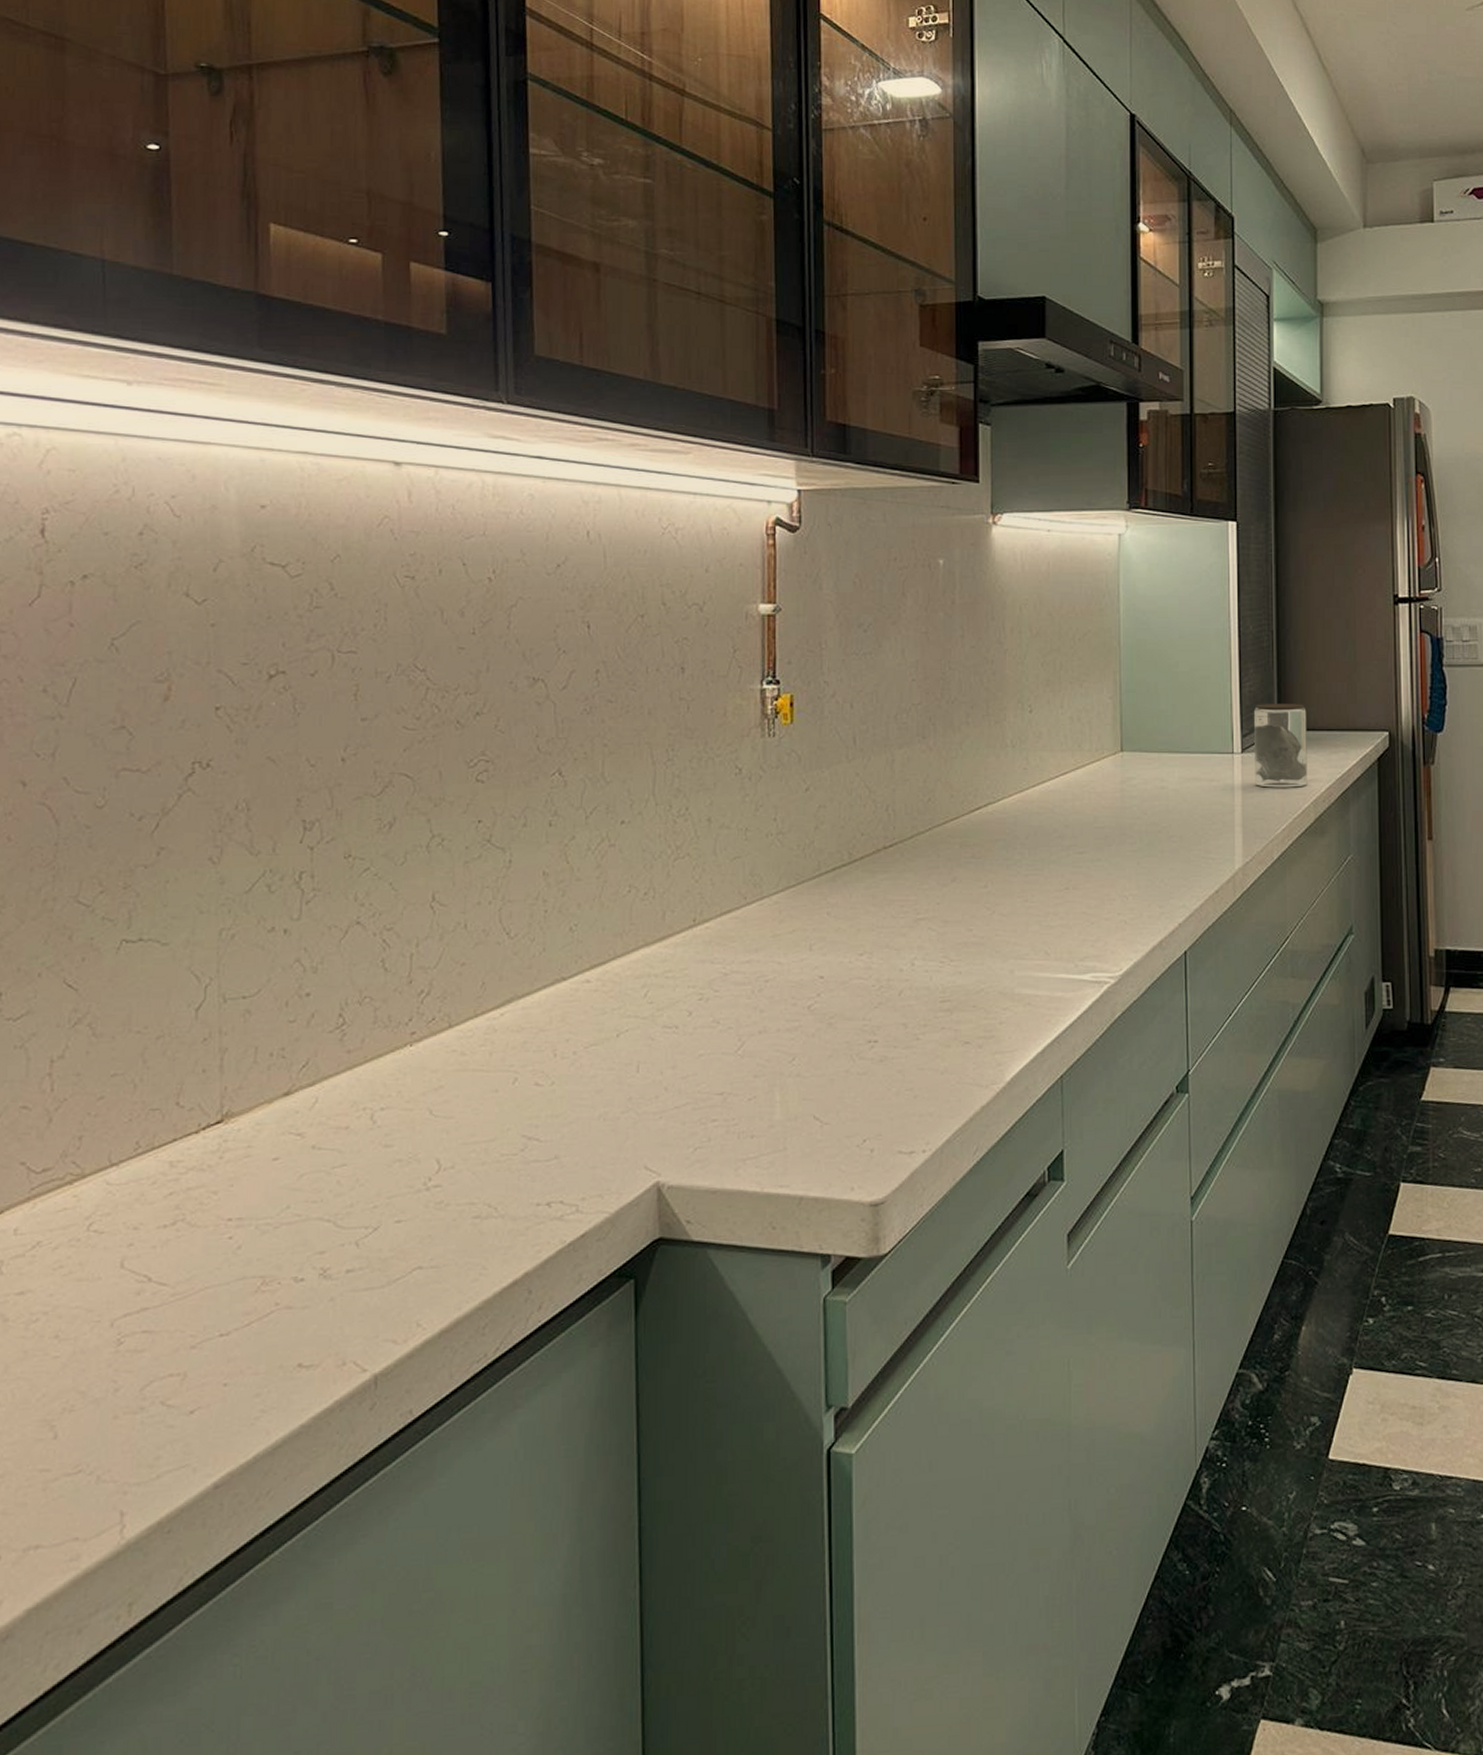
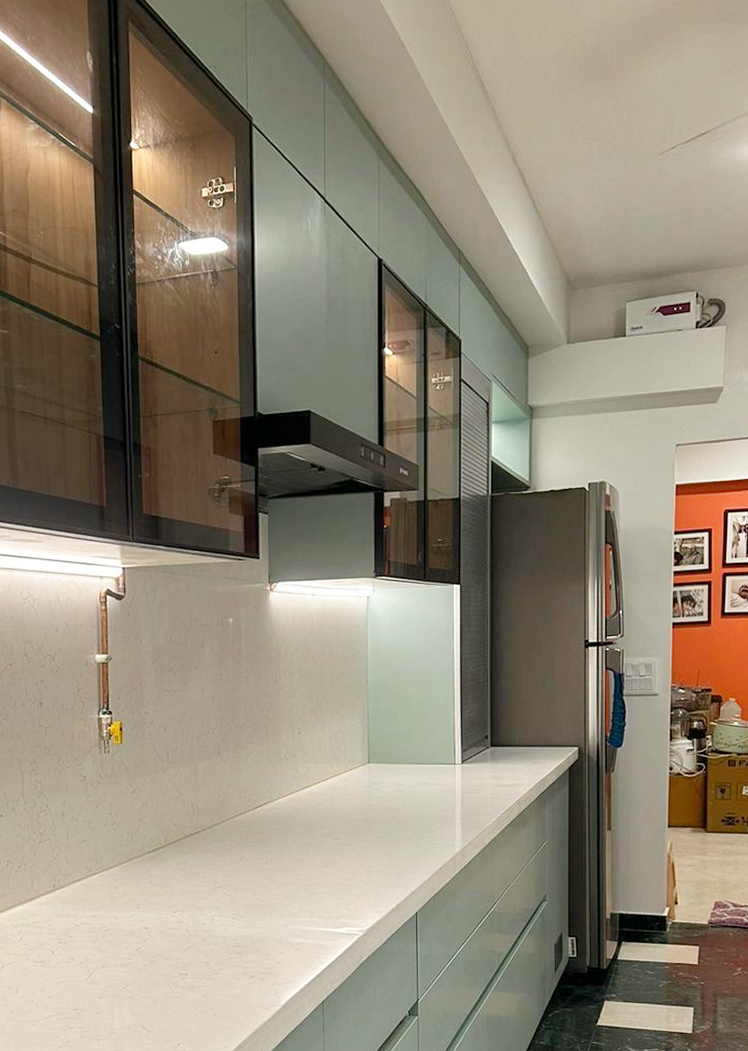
jar: present [1253,704,1308,788] -> none [471,726,513,790]

